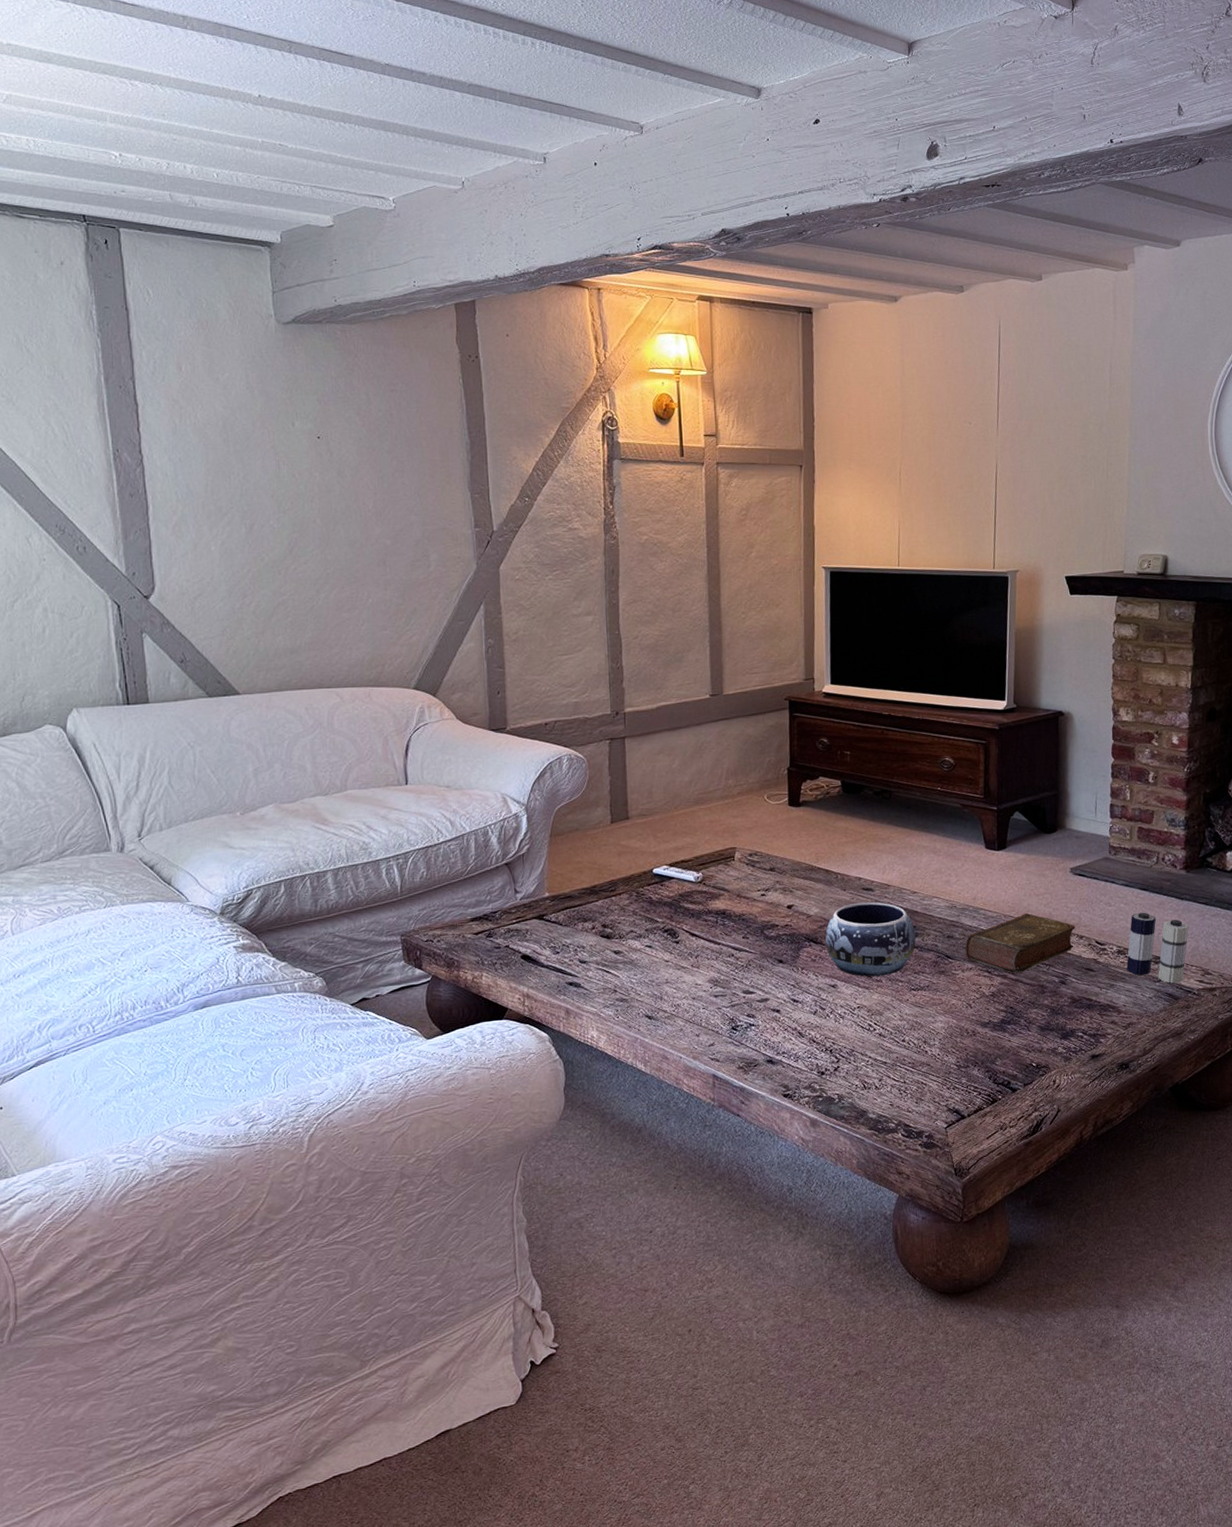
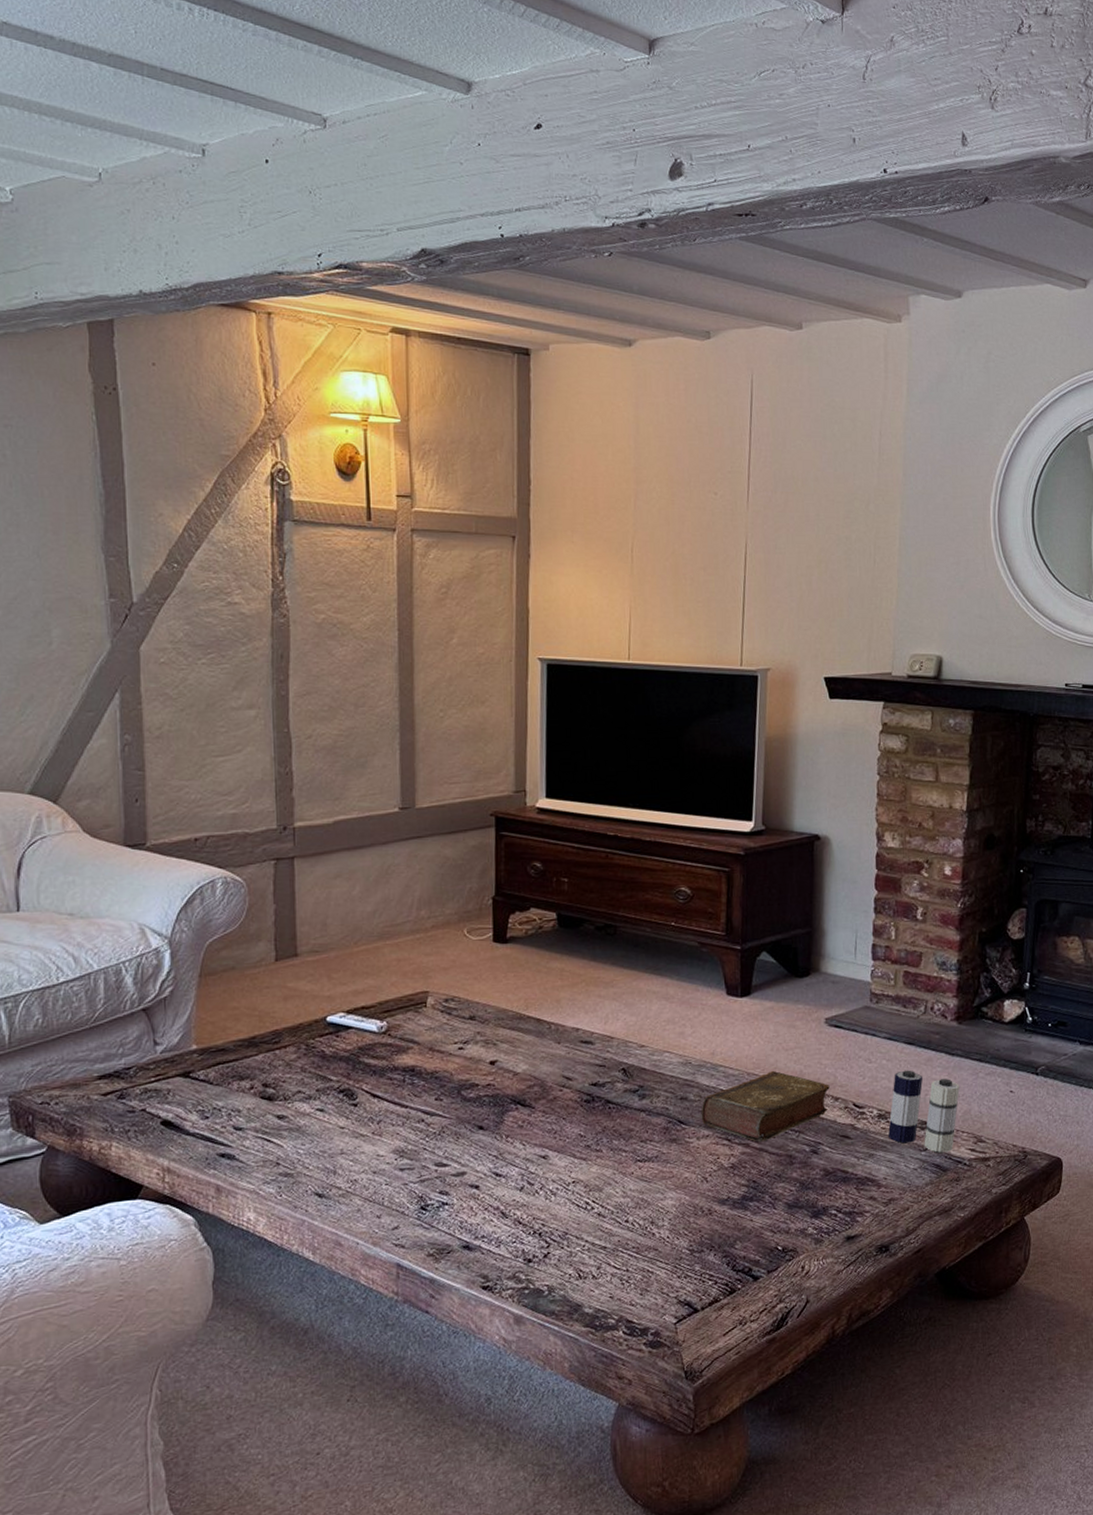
decorative bowl: present [825,901,916,977] -> none [534,1057,643,1146]

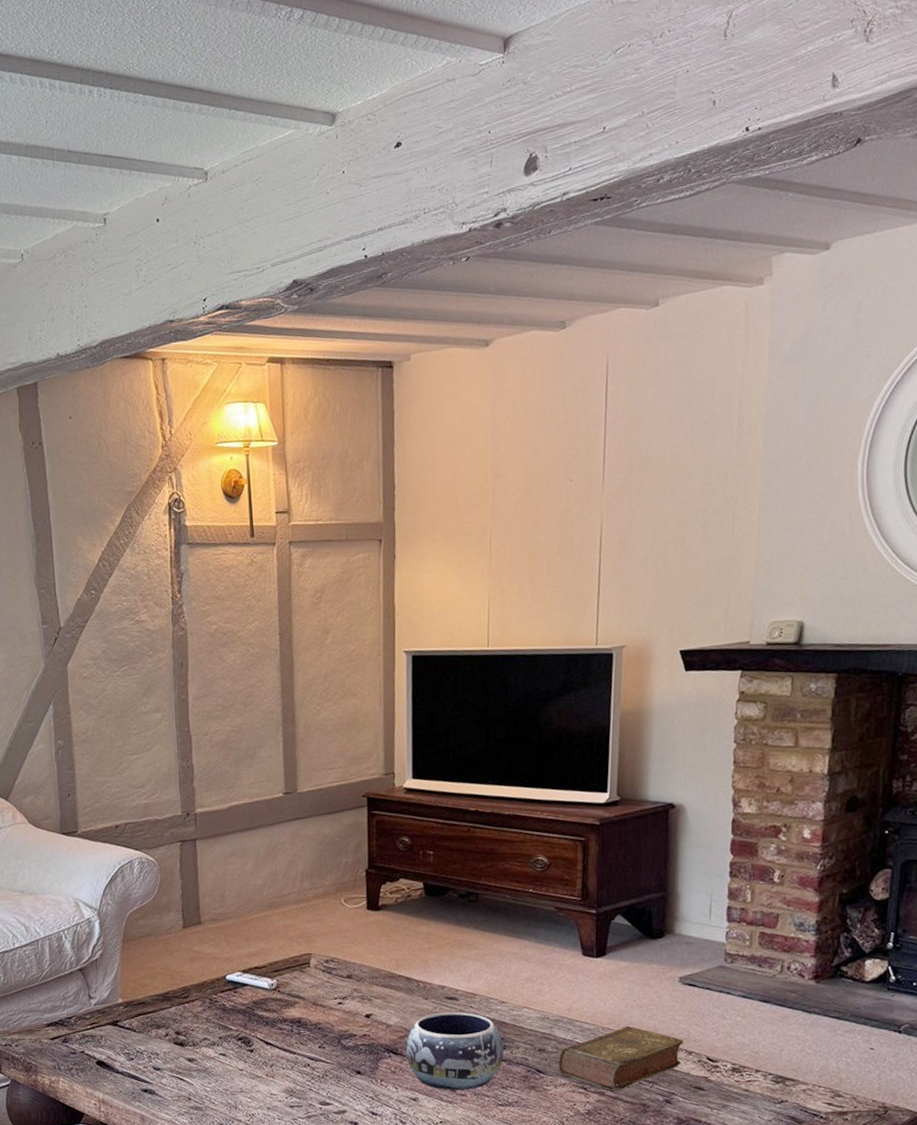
decorative bowl: none [534,1057,643,1146] -> present [405,1011,504,1091]
candle: present [850,1070,960,1154] -> none [703,1026,817,1107]

